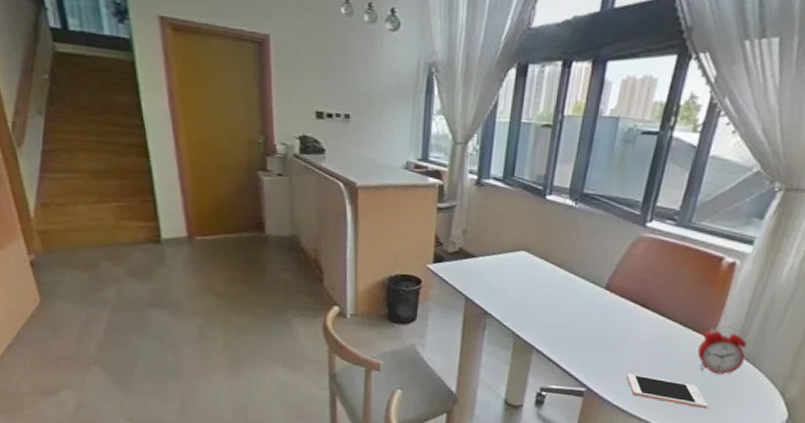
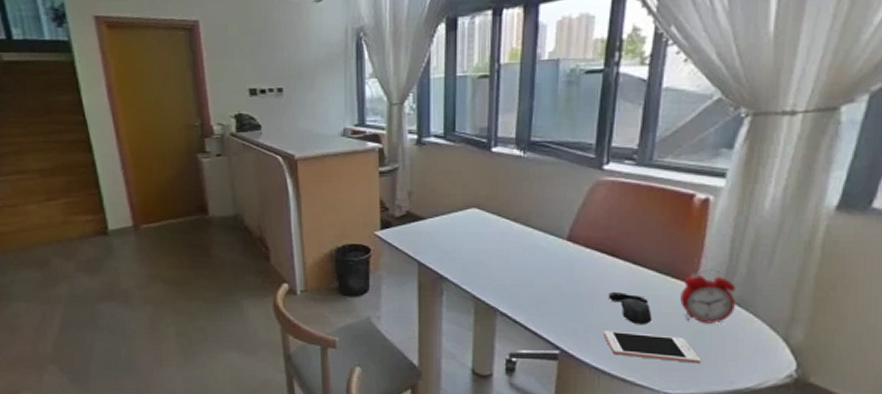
computer mouse: none [635,340,672,372] -> present [608,292,652,325]

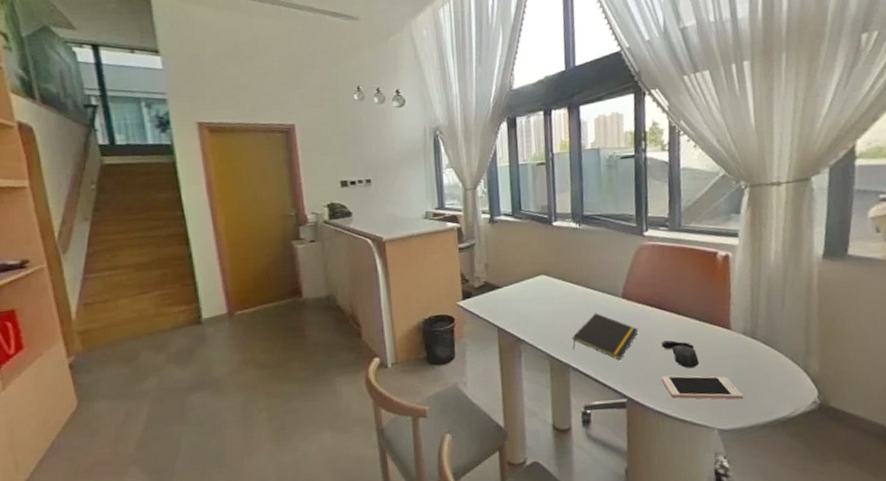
notepad: none [503,255,583,309] -> present [572,313,639,361]
alarm clock: present [680,268,736,325] -> none [718,313,763,363]

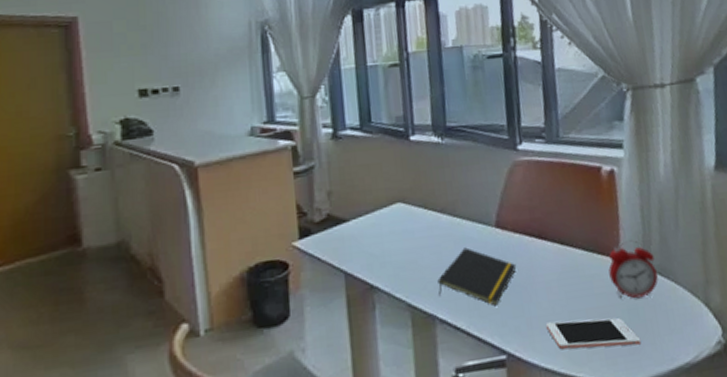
computer mouse: present [661,340,699,369] -> none [543,277,589,311]
alarm clock: none [718,313,763,363] -> present [608,239,659,299]

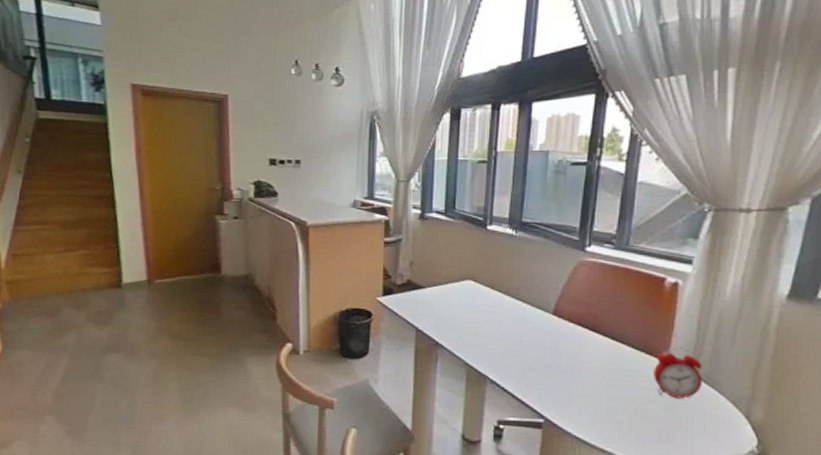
notepad: present [437,247,517,306] -> none [493,326,566,379]
cell phone: present [546,318,641,350] -> none [585,401,673,437]

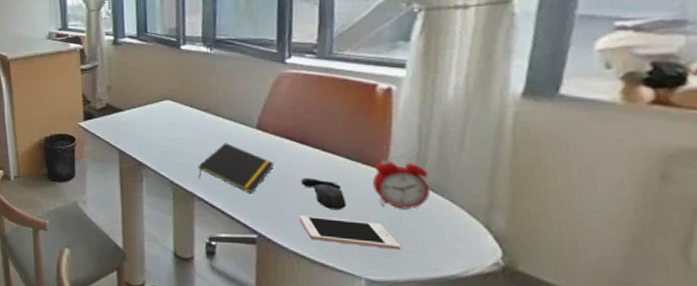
notepad: none [493,326,566,379] -> present [198,143,275,194]
cell phone: none [585,401,673,437] -> present [300,215,401,250]
computer mouse: none [589,365,629,398] -> present [300,178,347,211]

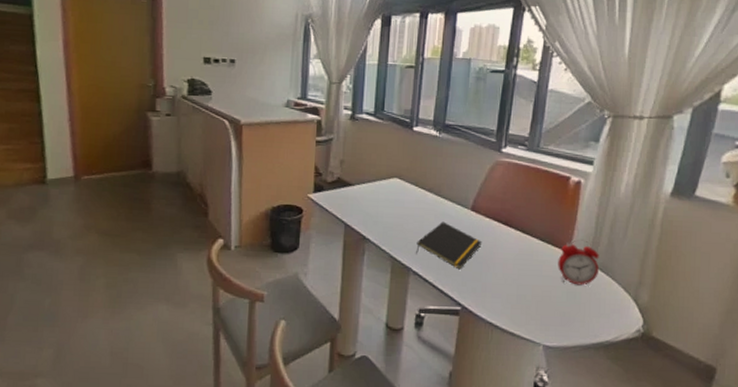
computer mouse: present [300,178,347,211] -> none [502,256,536,286]
cell phone: present [300,215,401,250] -> none [497,290,573,320]

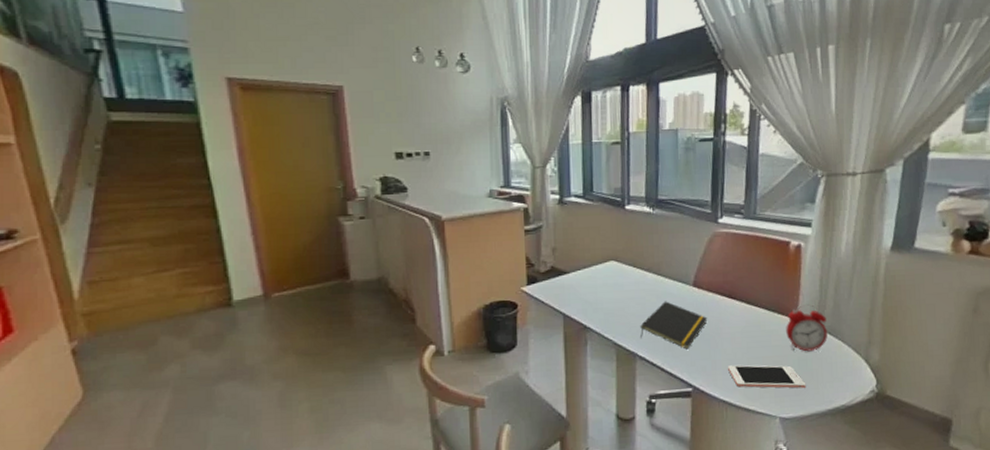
cell phone: none [497,290,573,320] -> present [728,365,806,388]

